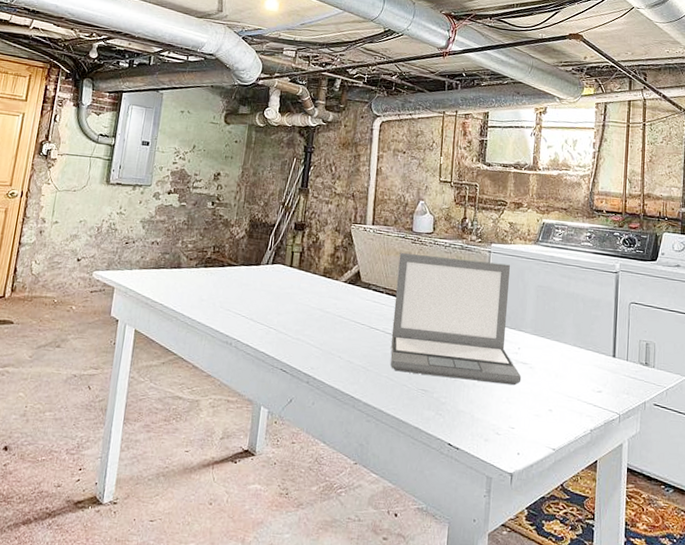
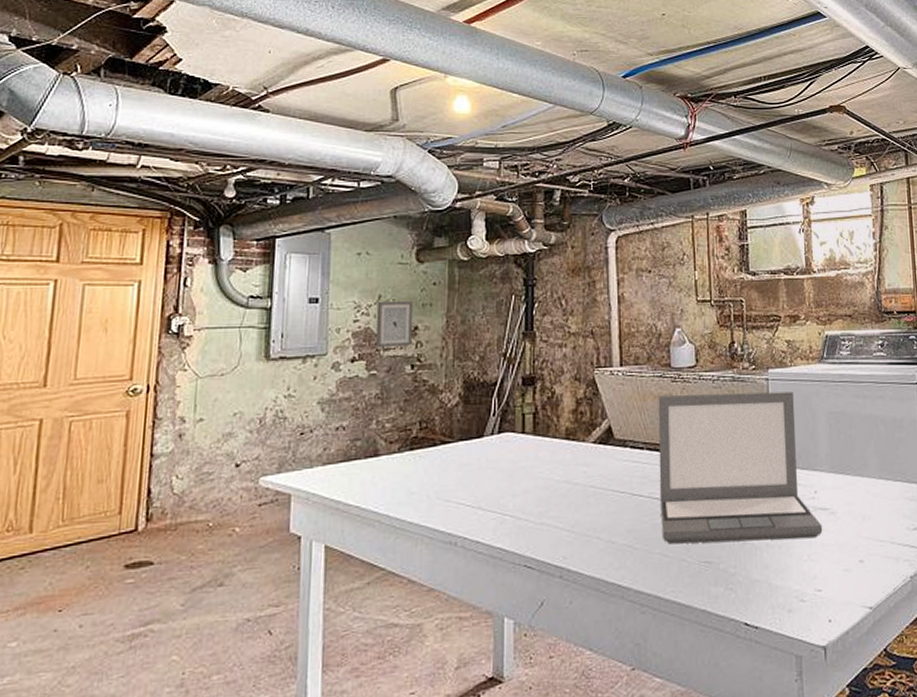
wall art: none [187,150,218,187] -> present [375,300,413,348]

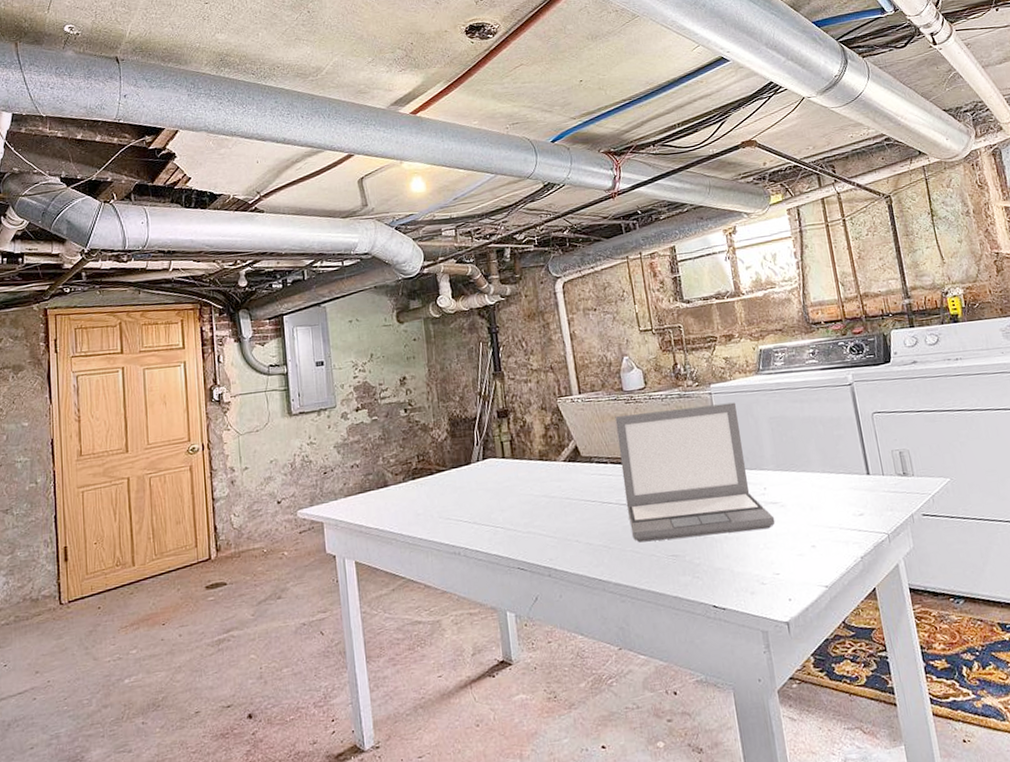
wall art: present [375,300,413,348] -> none [370,357,402,398]

